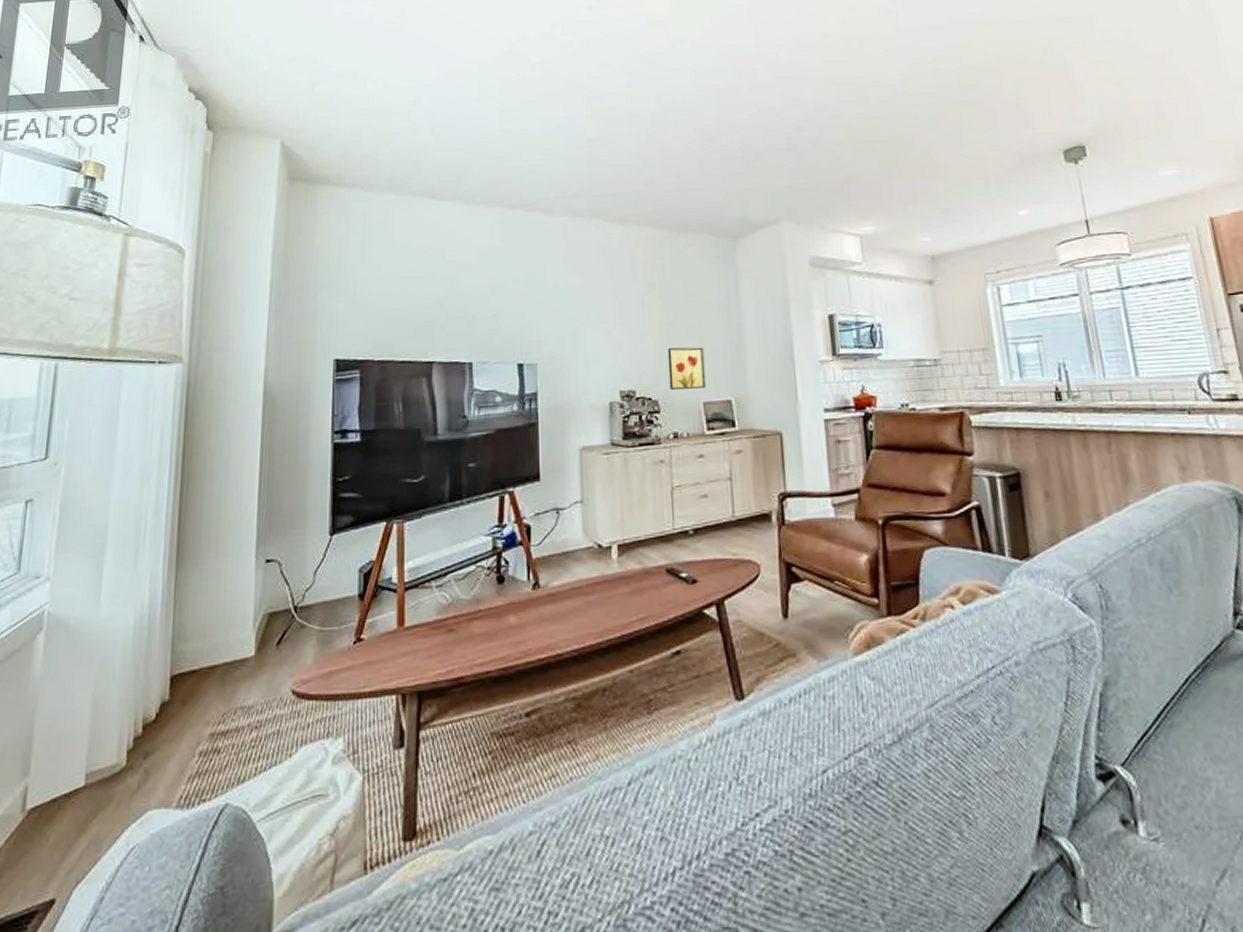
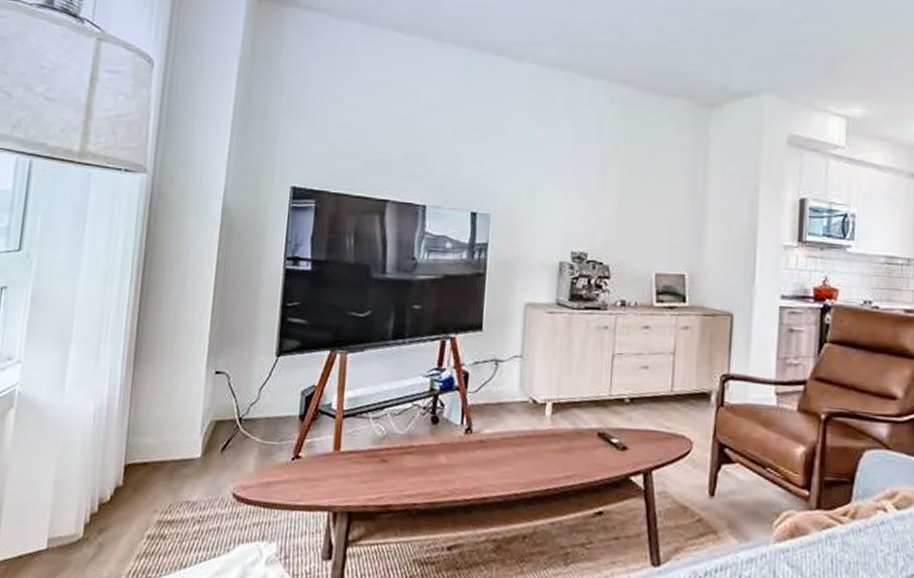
wall art: present [667,347,706,390] -> none [622,214,663,259]

